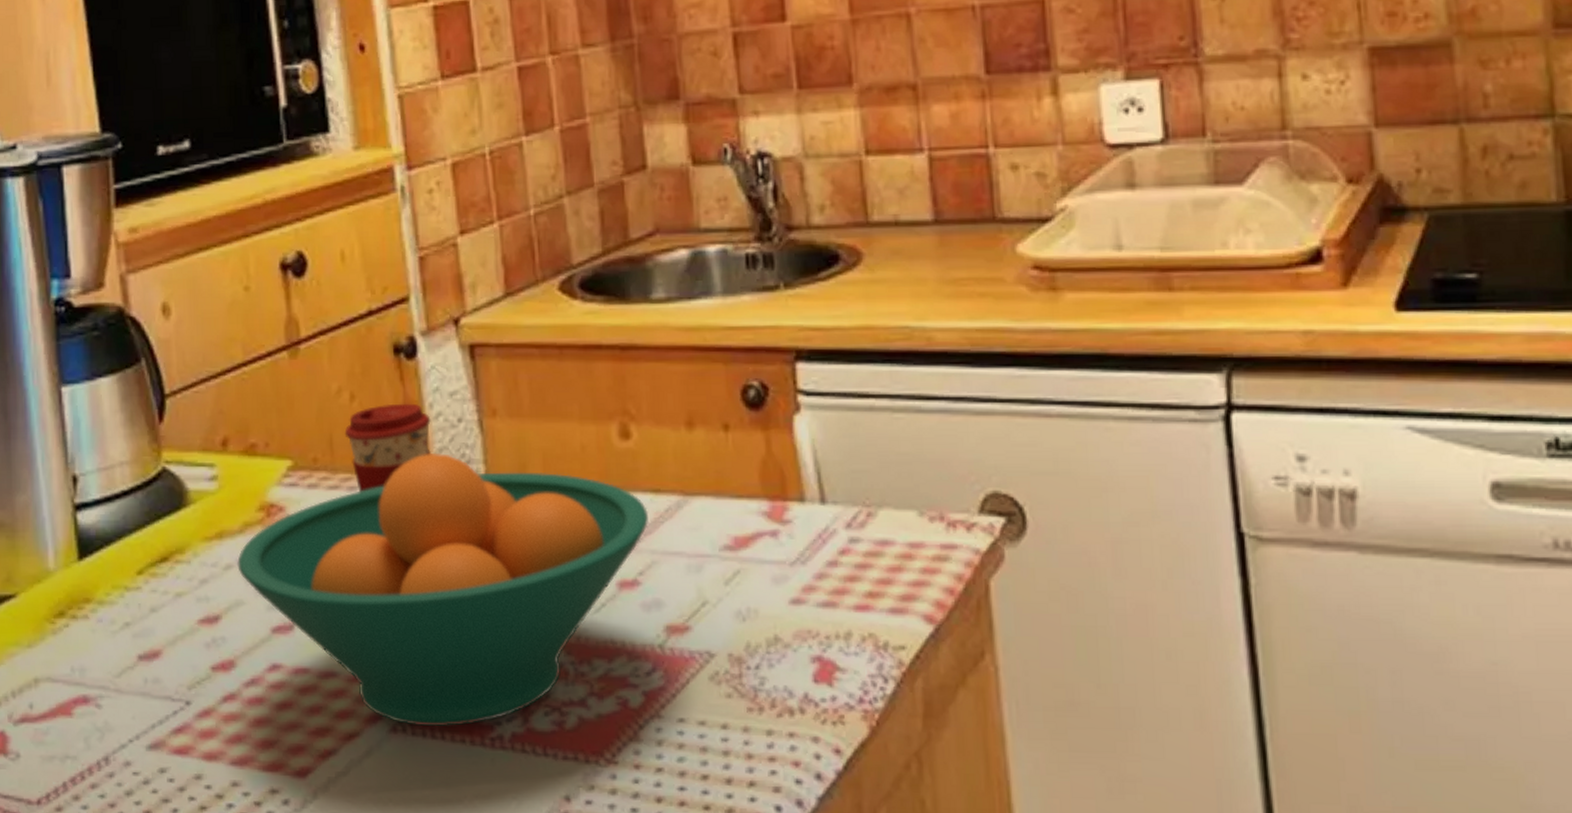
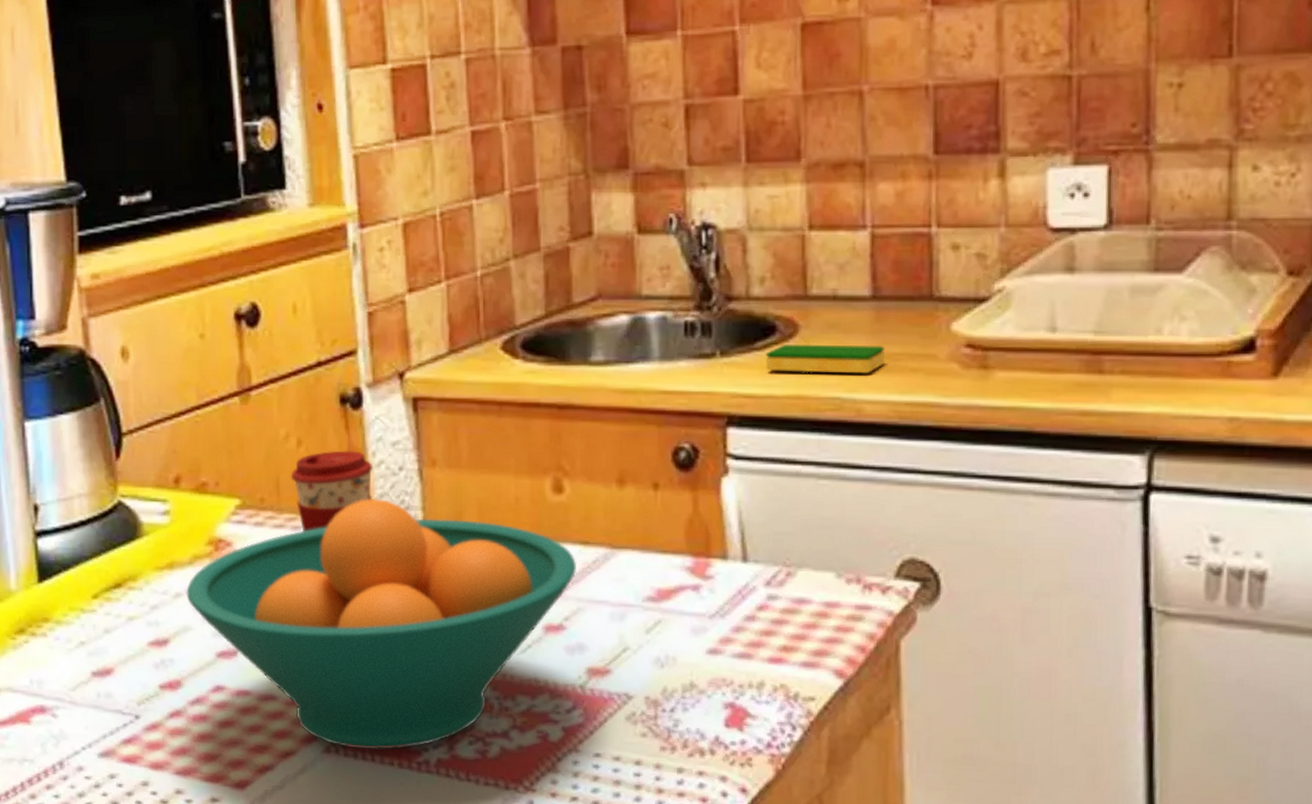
dish sponge: none [830,270,953,303] -> present [765,343,886,374]

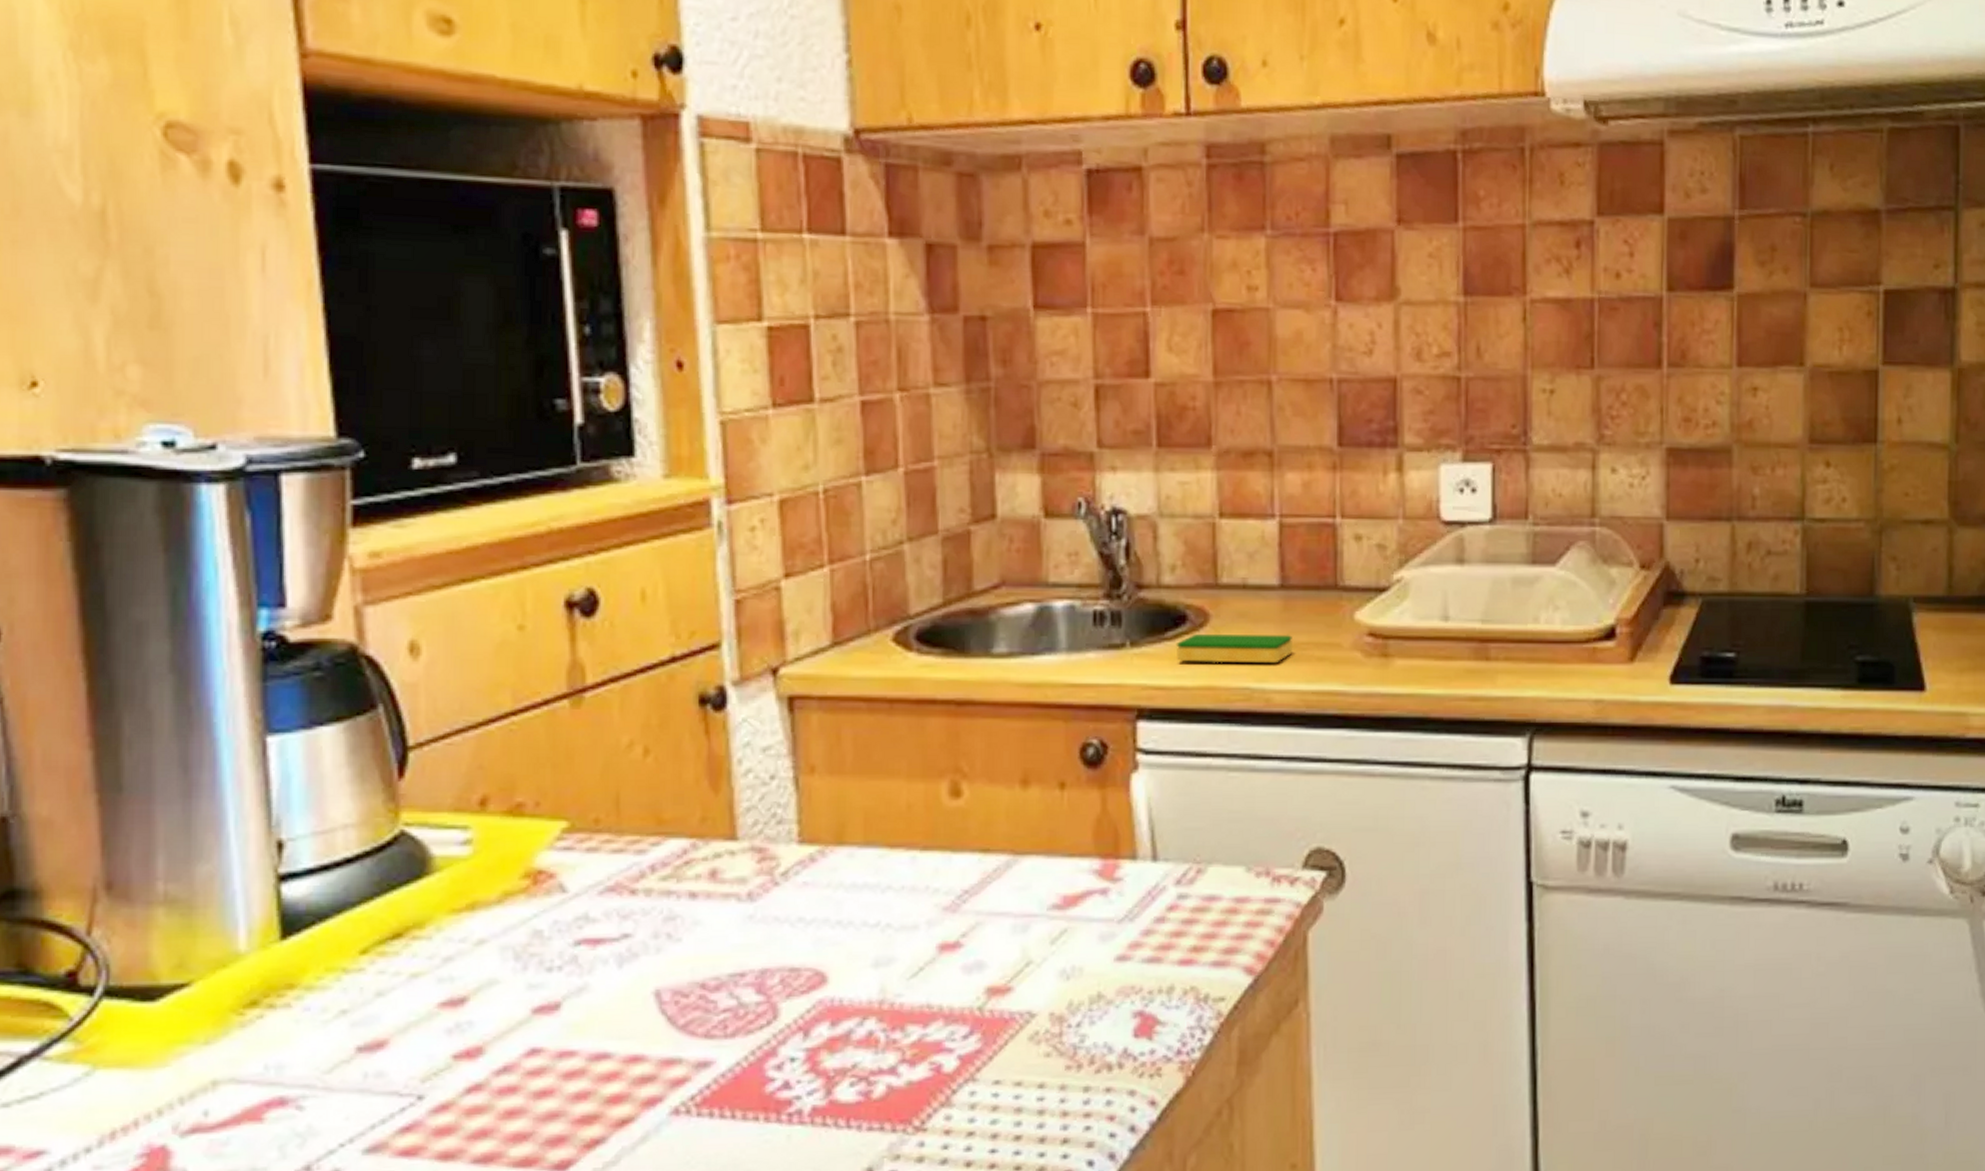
fruit bowl: present [186,498,576,750] -> none [492,812,975,1107]
coffee cup: present [290,450,373,532] -> none [634,758,739,855]

